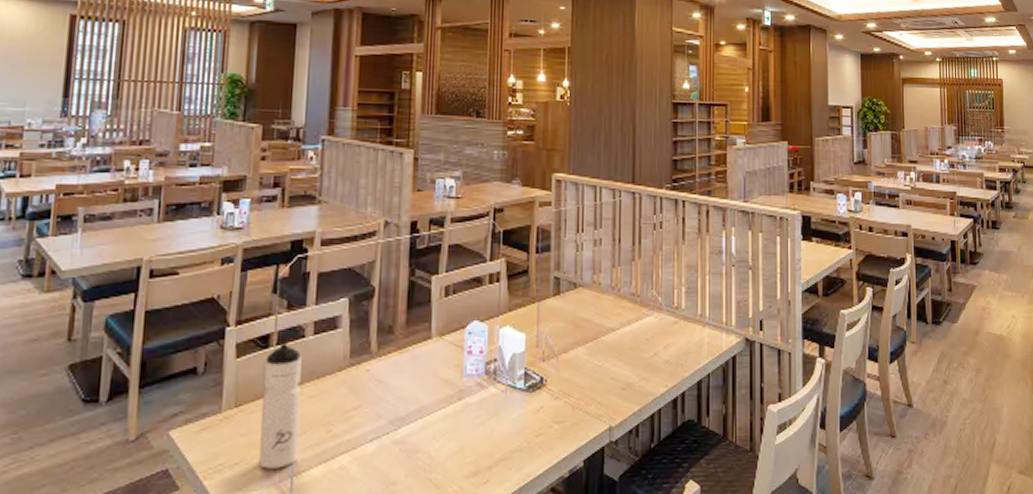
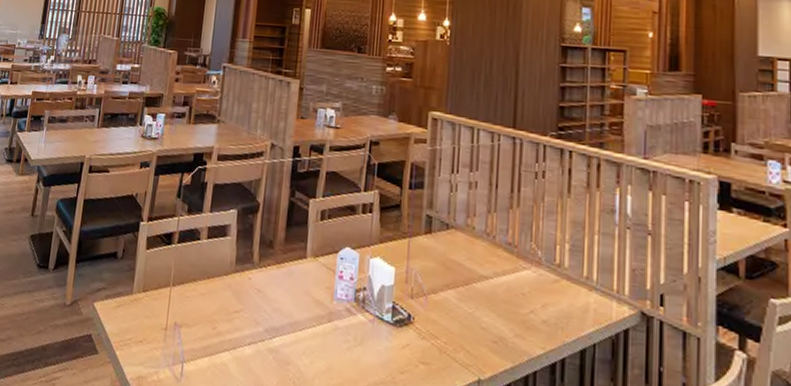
water bottle: present [259,342,302,469] -> none [158,241,196,353]

